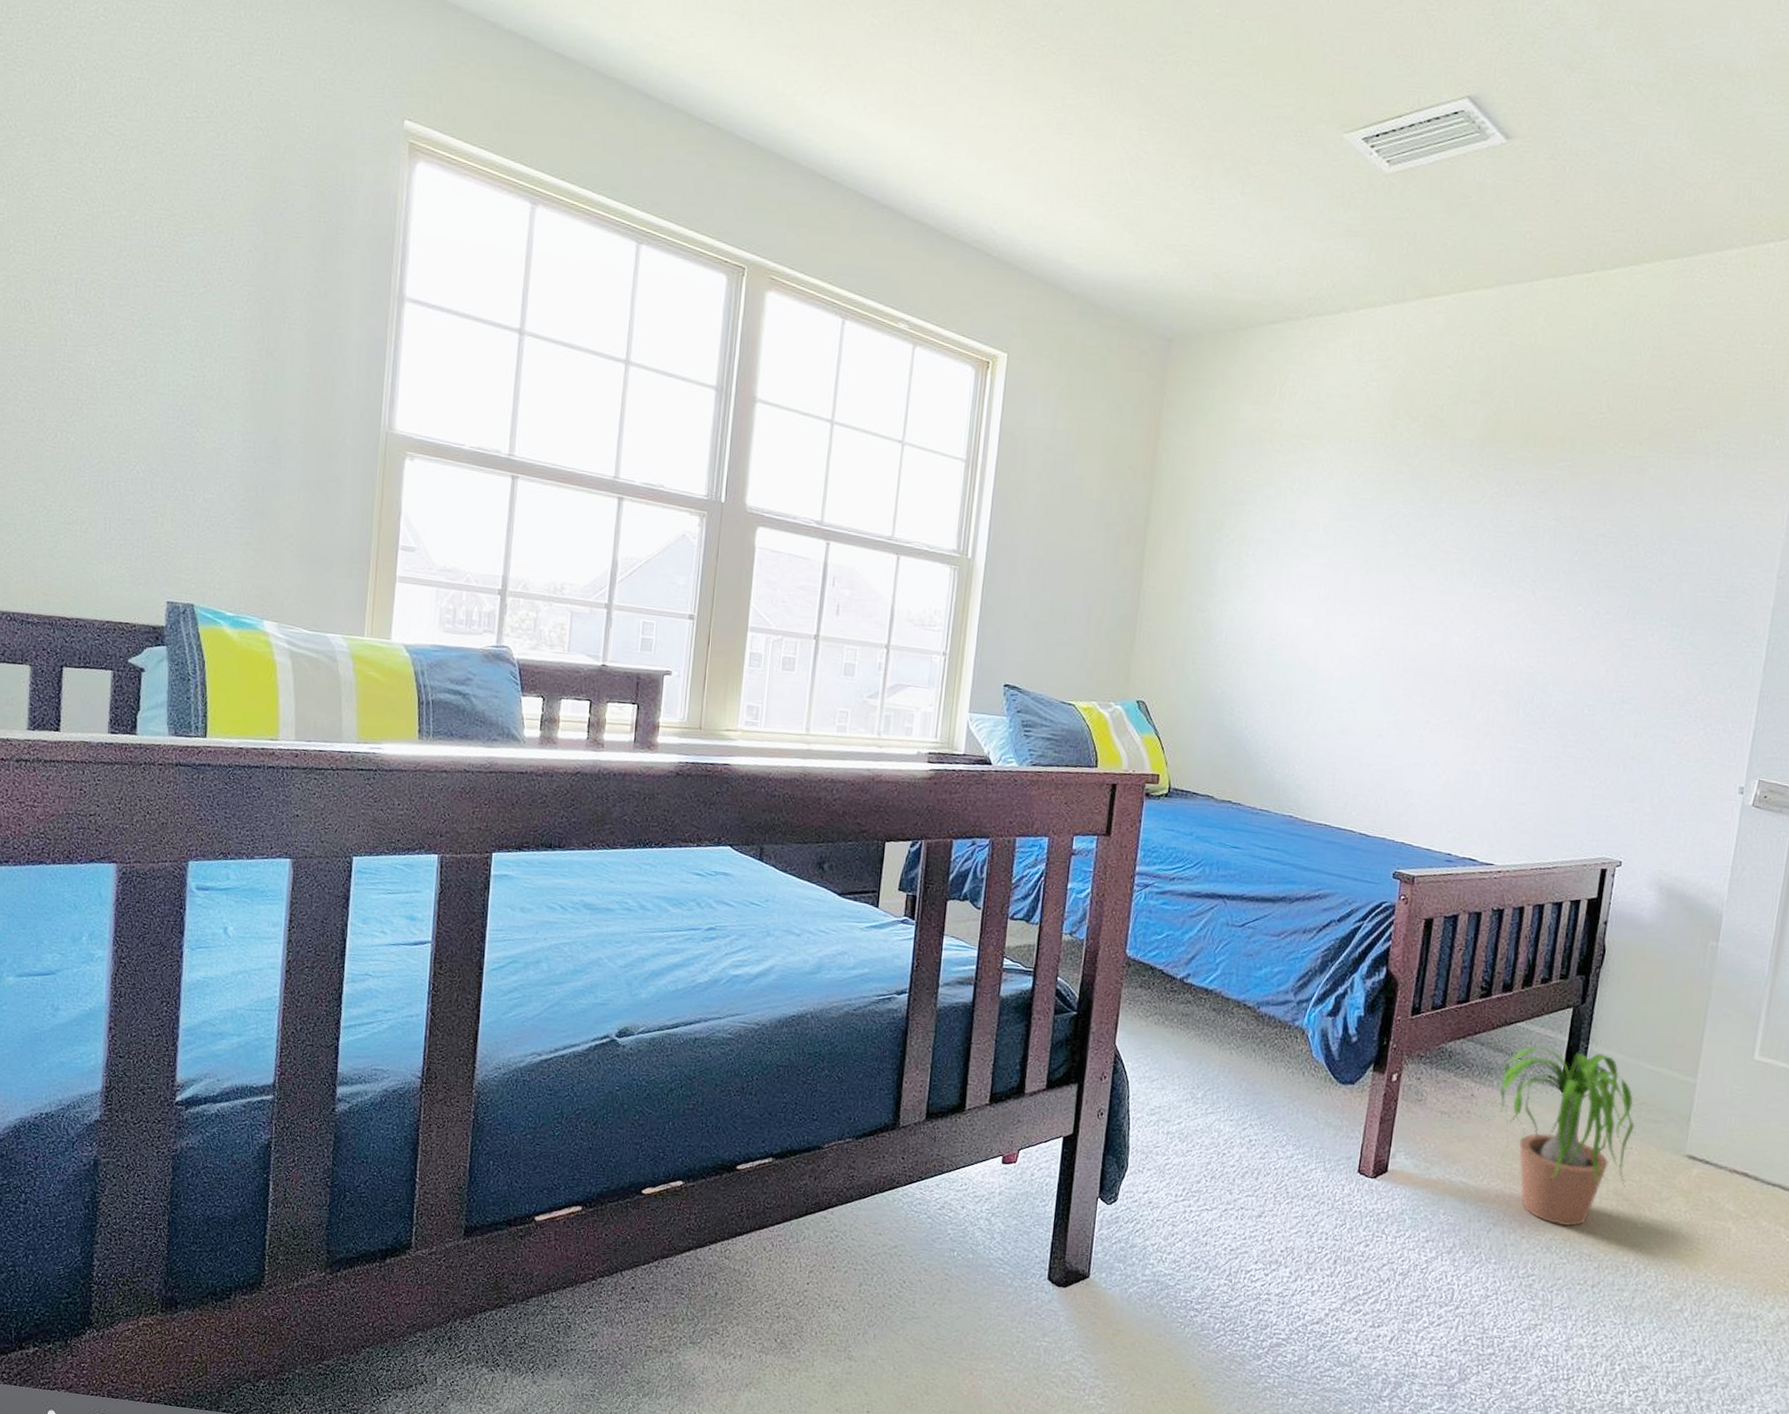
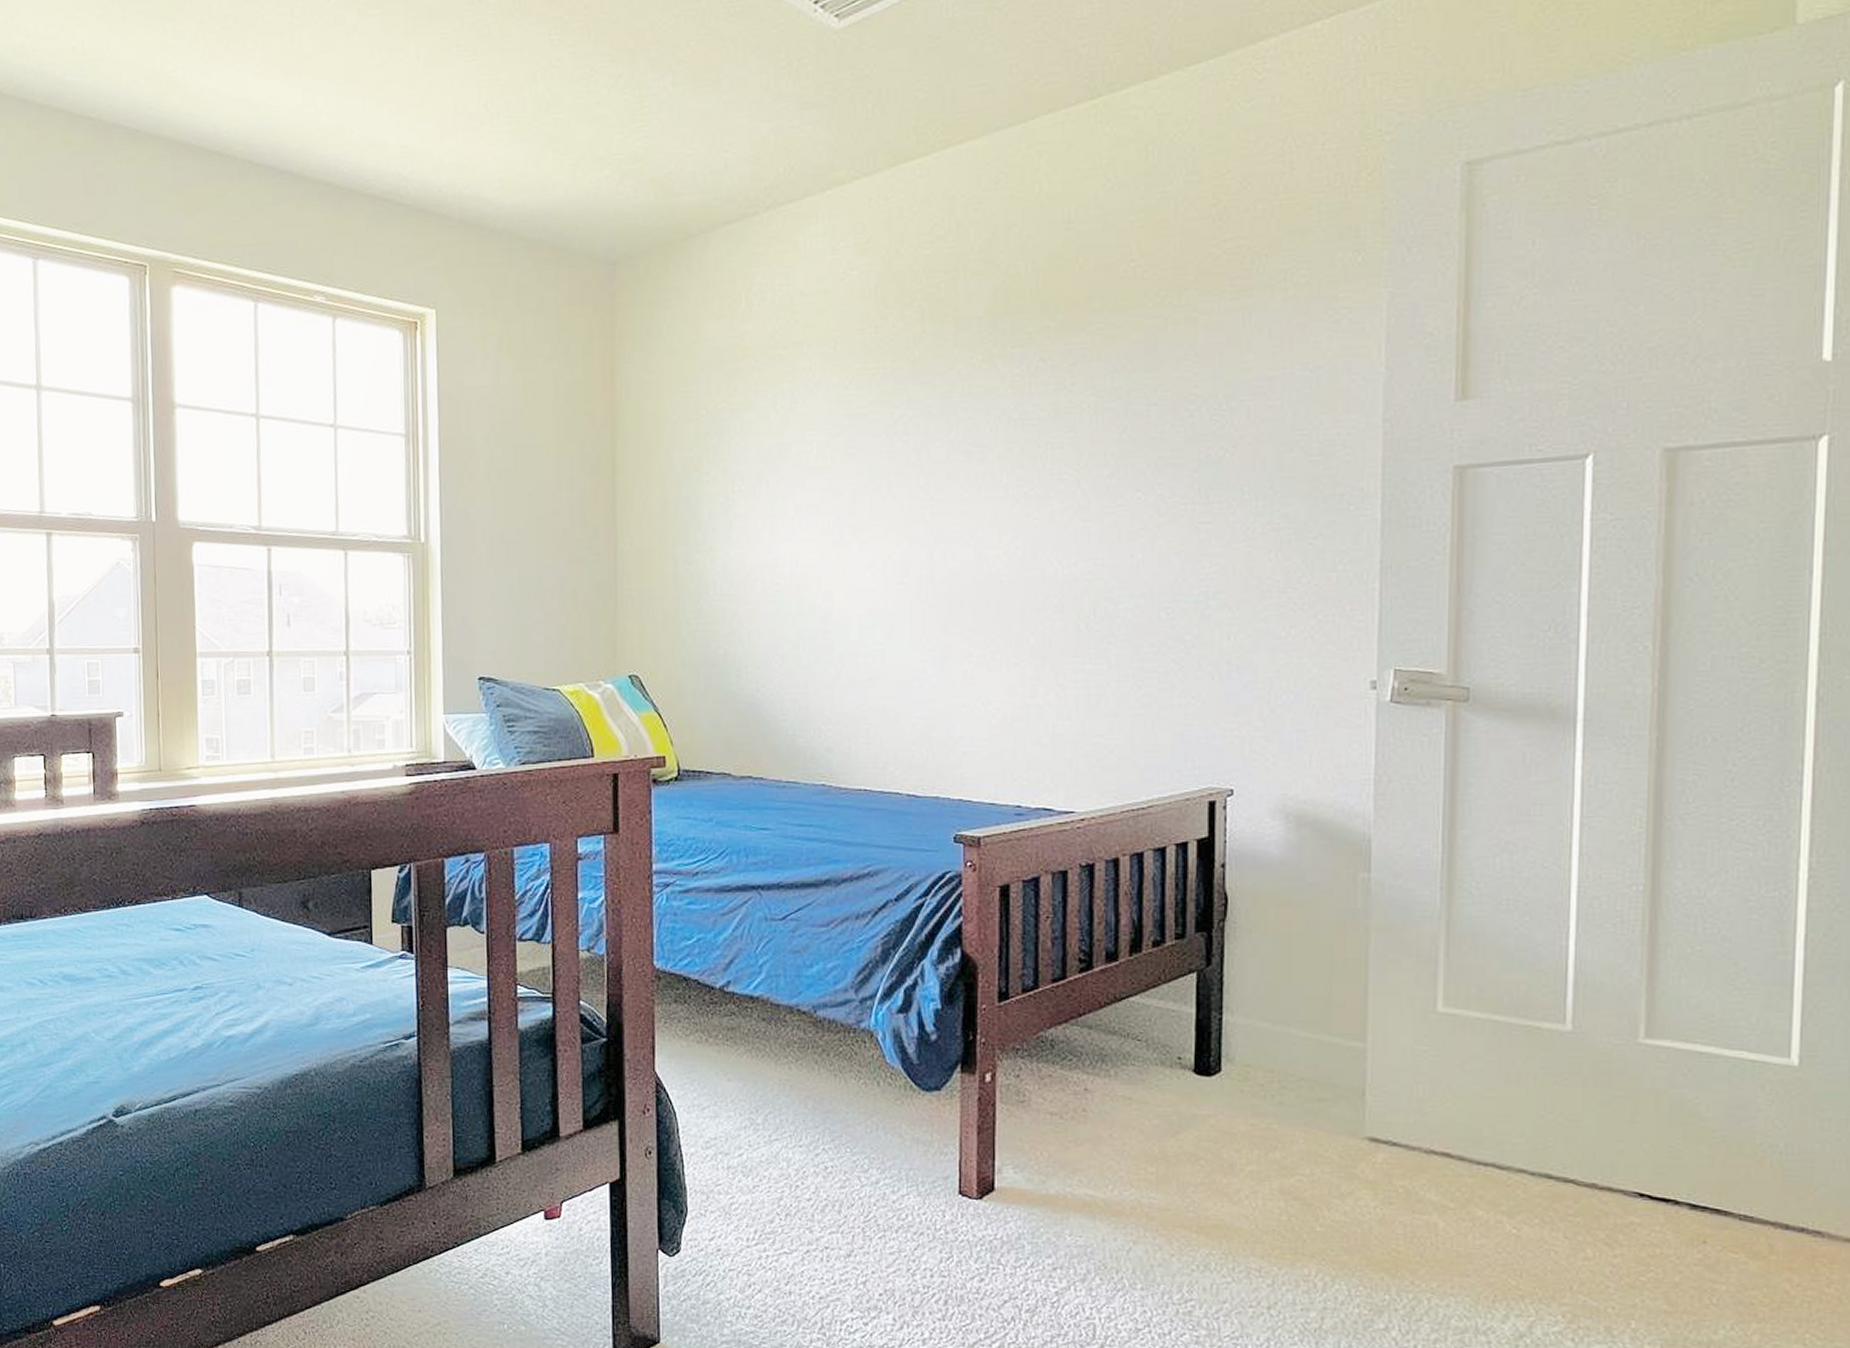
potted plant: present [1469,1046,1638,1227] -> none [1082,1023,1303,1238]

